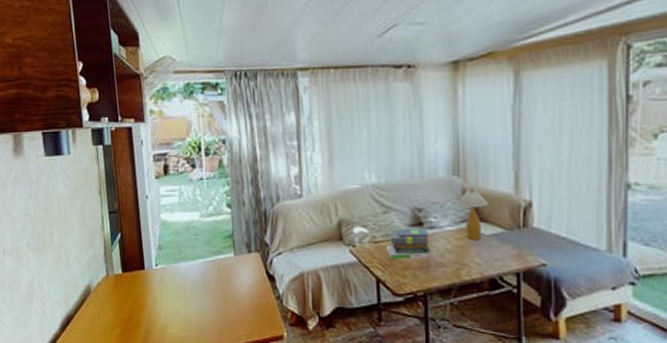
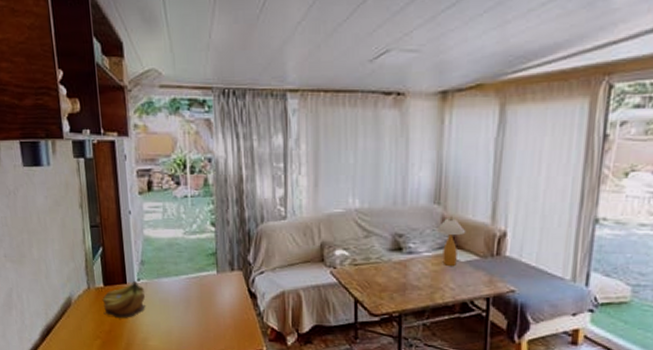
fruit: none [121,266,164,305] -> present [102,280,145,318]
books: present [385,228,431,259] -> none [365,252,408,283]

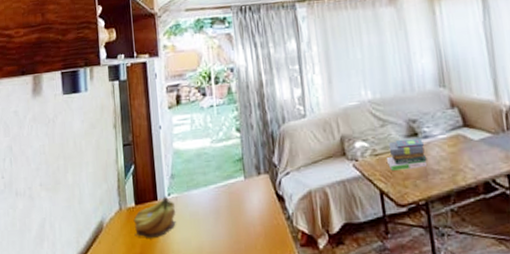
books: none [365,252,408,283] -> present [386,137,428,171]
table lamp: present [436,216,466,266] -> none [446,97,475,146]

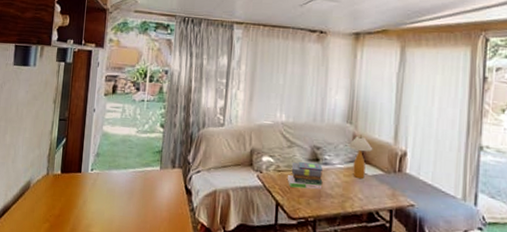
fruit: present [133,196,176,238] -> none [56,170,95,204]
table lamp: none [446,97,475,146] -> present [348,134,373,179]

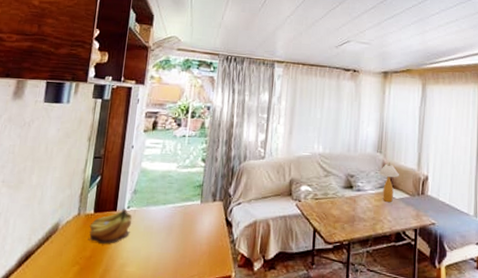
fruit: none [56,170,95,204] -> present [88,208,132,244]
books: present [287,161,323,190] -> none [323,189,356,215]

